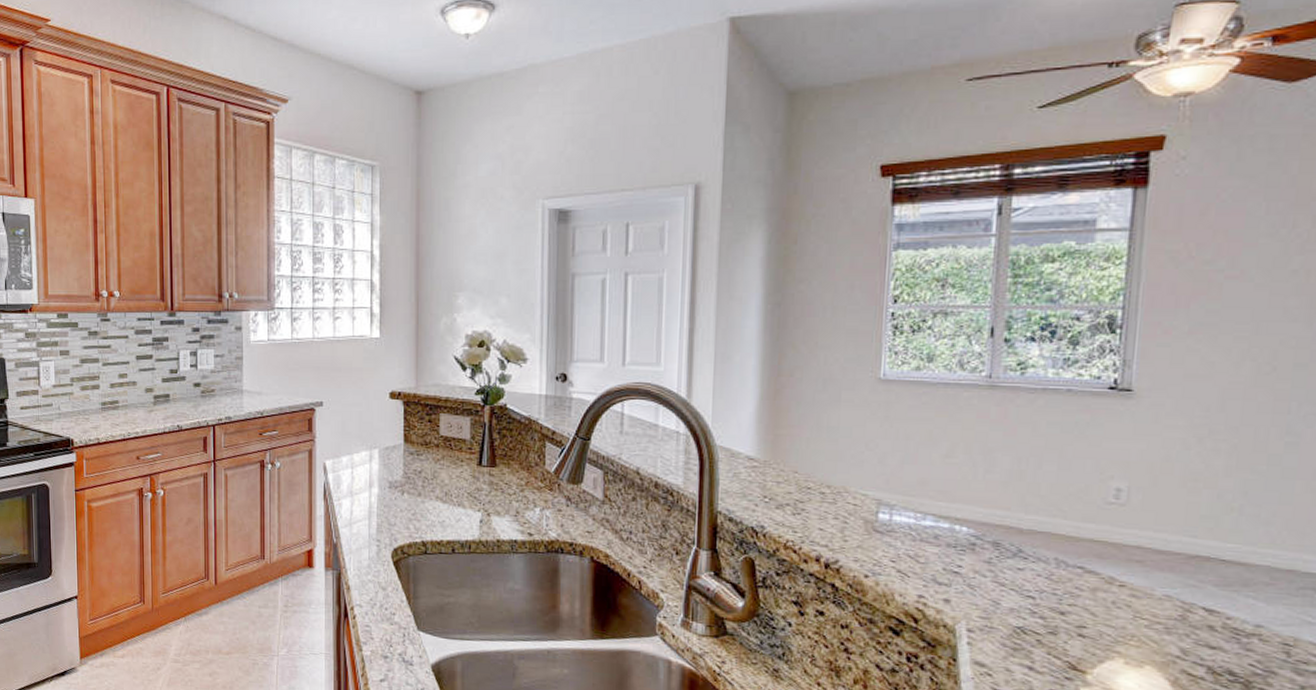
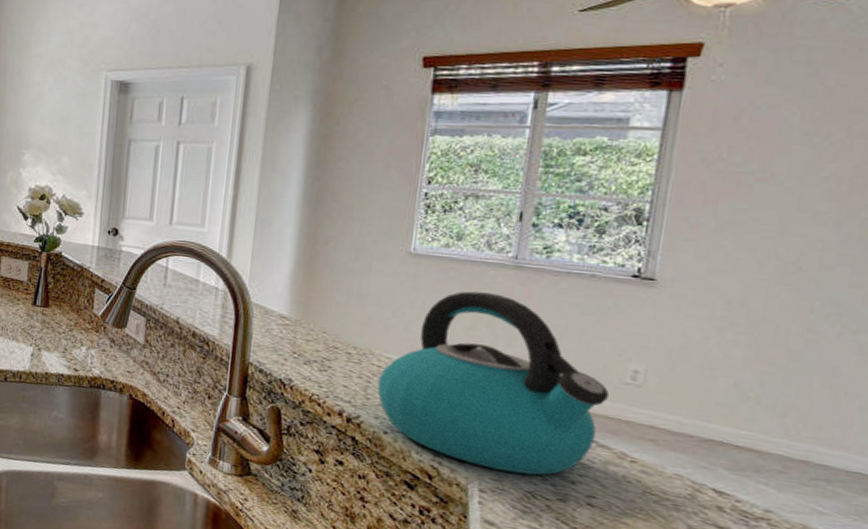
kettle: none [855,416,1094,609] -> present [377,291,610,476]

